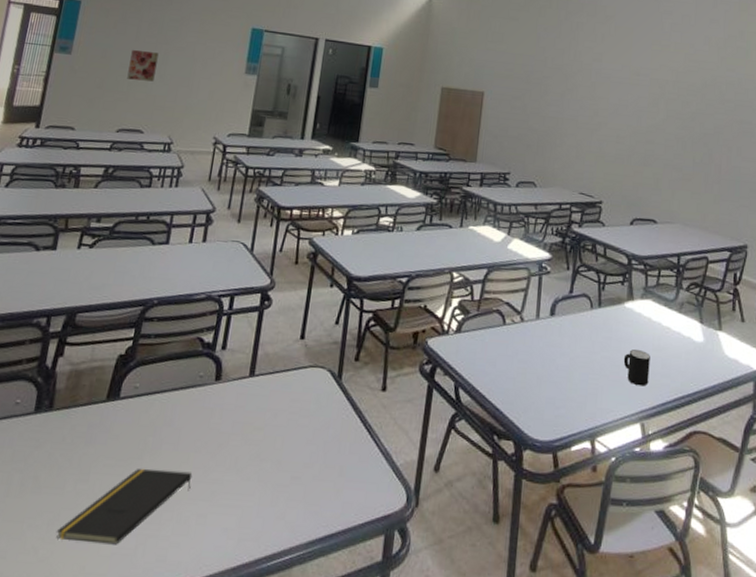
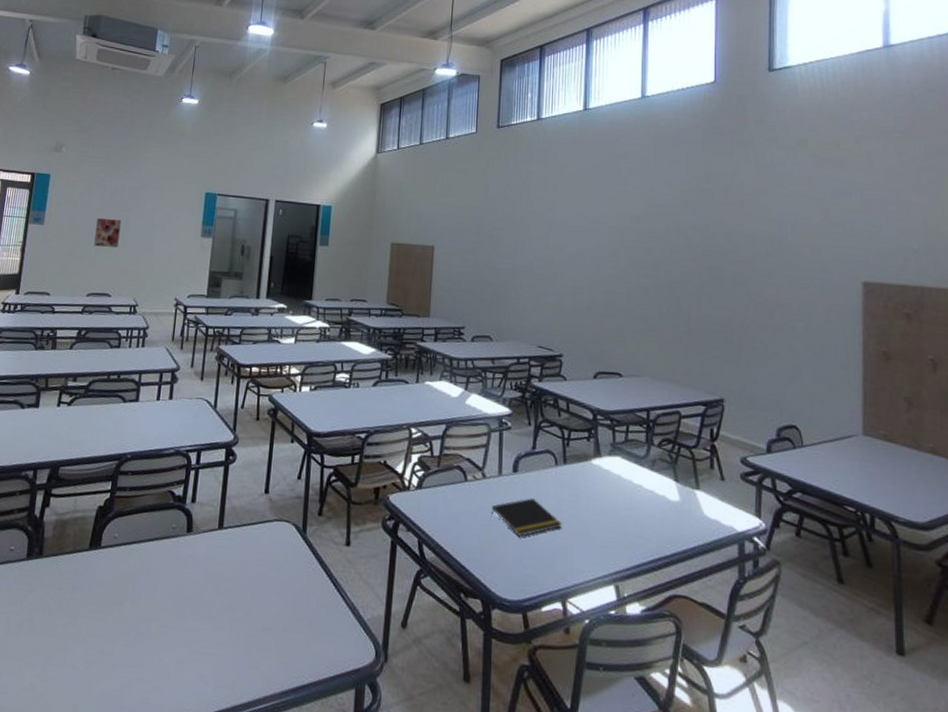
notepad: present [56,468,193,545] -> none [50,614,170,686]
notepad: none [527,340,595,378] -> present [491,498,562,537]
mug: present [623,349,650,387] -> none [593,508,622,547]

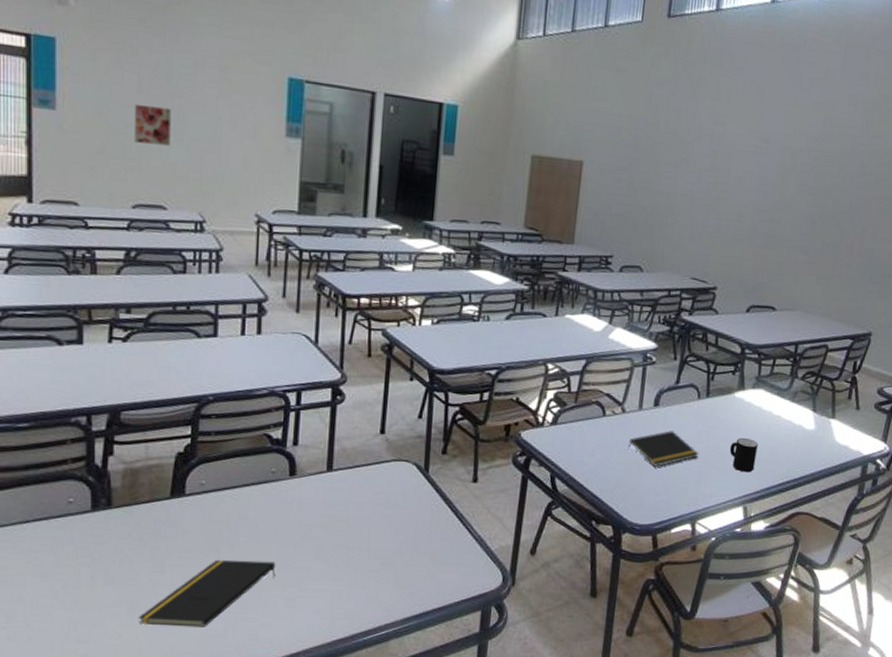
notepad: none [50,614,170,686] -> present [138,559,276,628]
mug: none [593,508,622,547] -> present [729,438,758,473]

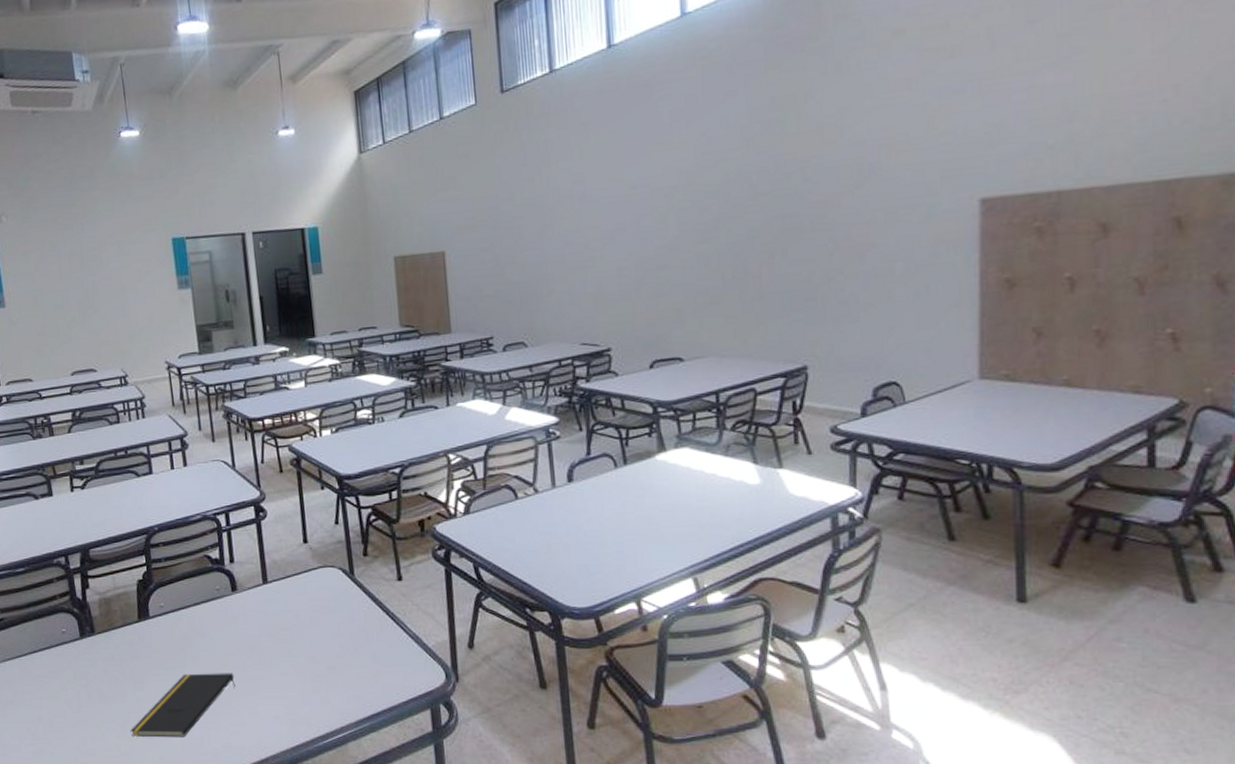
wall art: present [135,105,171,146] -> none [60,287,91,320]
notepad: present [627,431,699,467] -> none [548,505,629,545]
mug: present [729,438,758,473] -> none [662,503,697,541]

